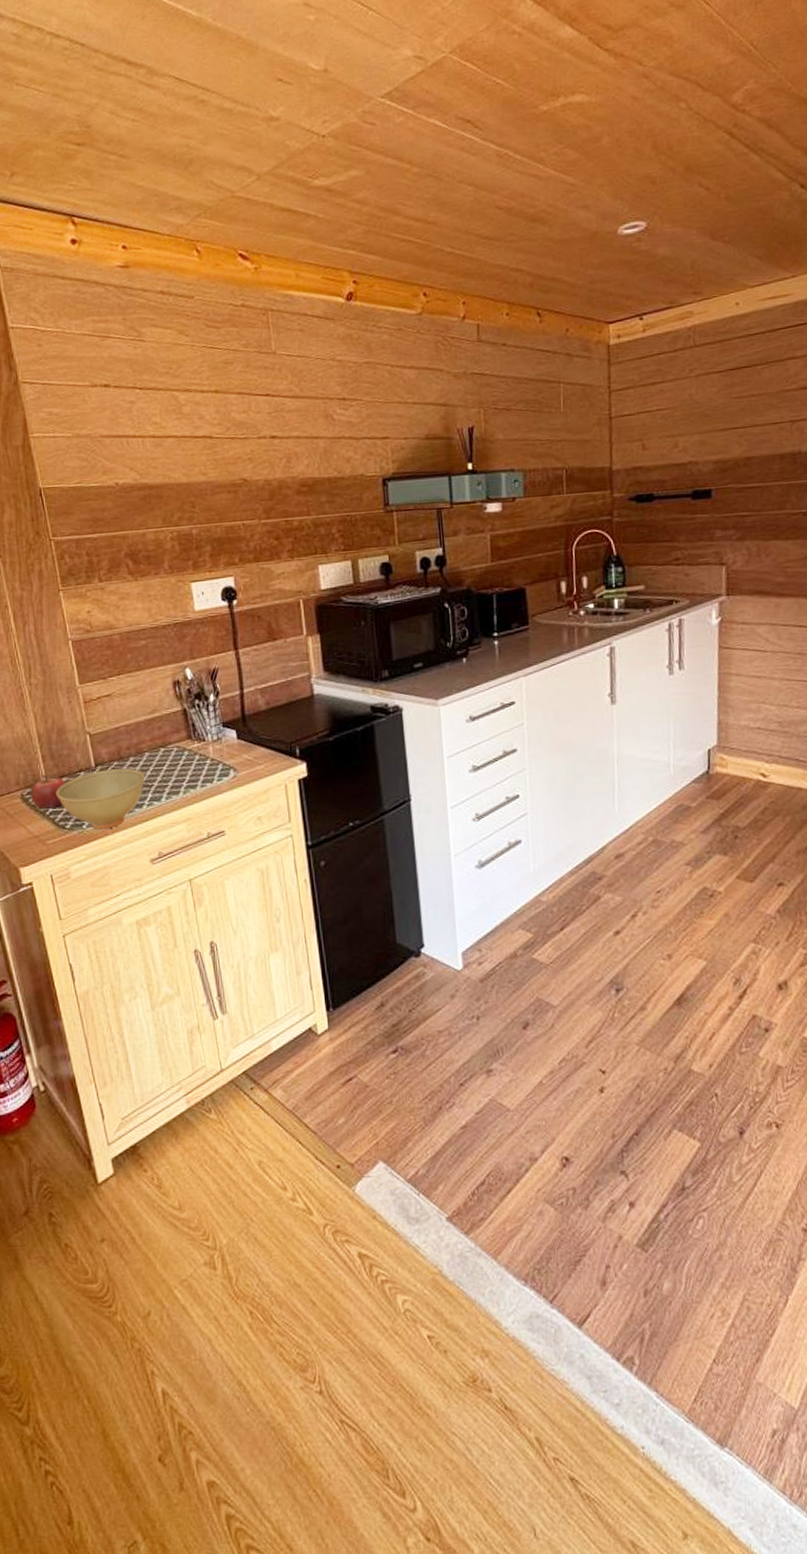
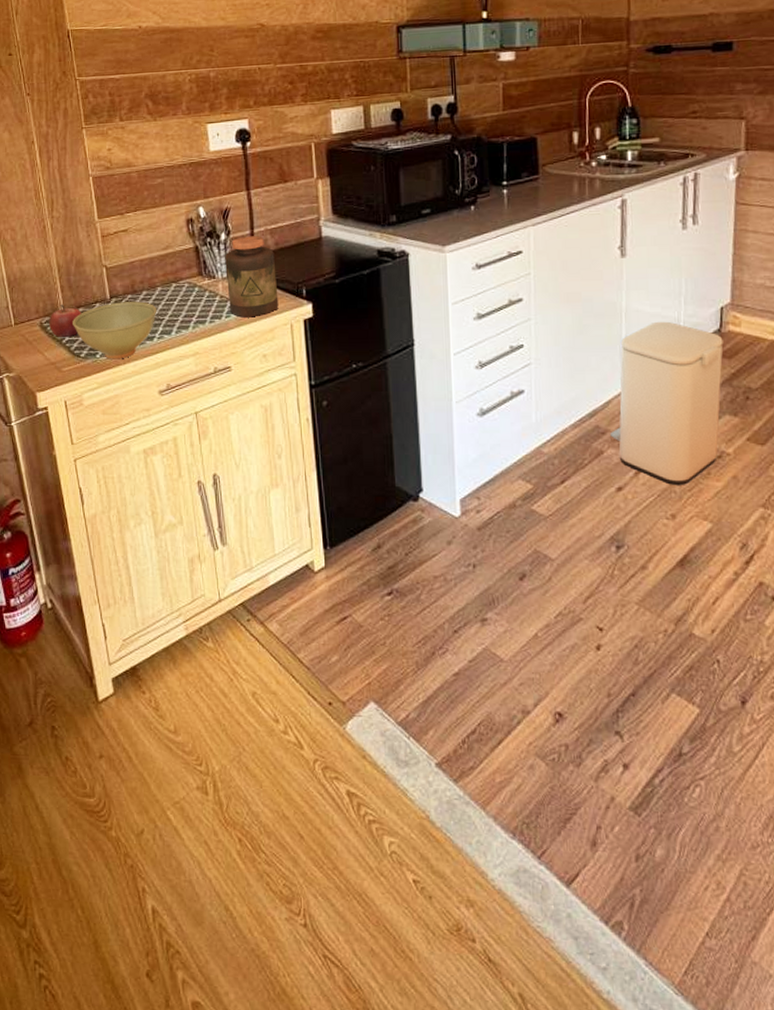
jar: none [214,696,272,780] -> present [225,236,279,318]
pedal bin: none [605,765,712,926] -> present [609,321,723,485]

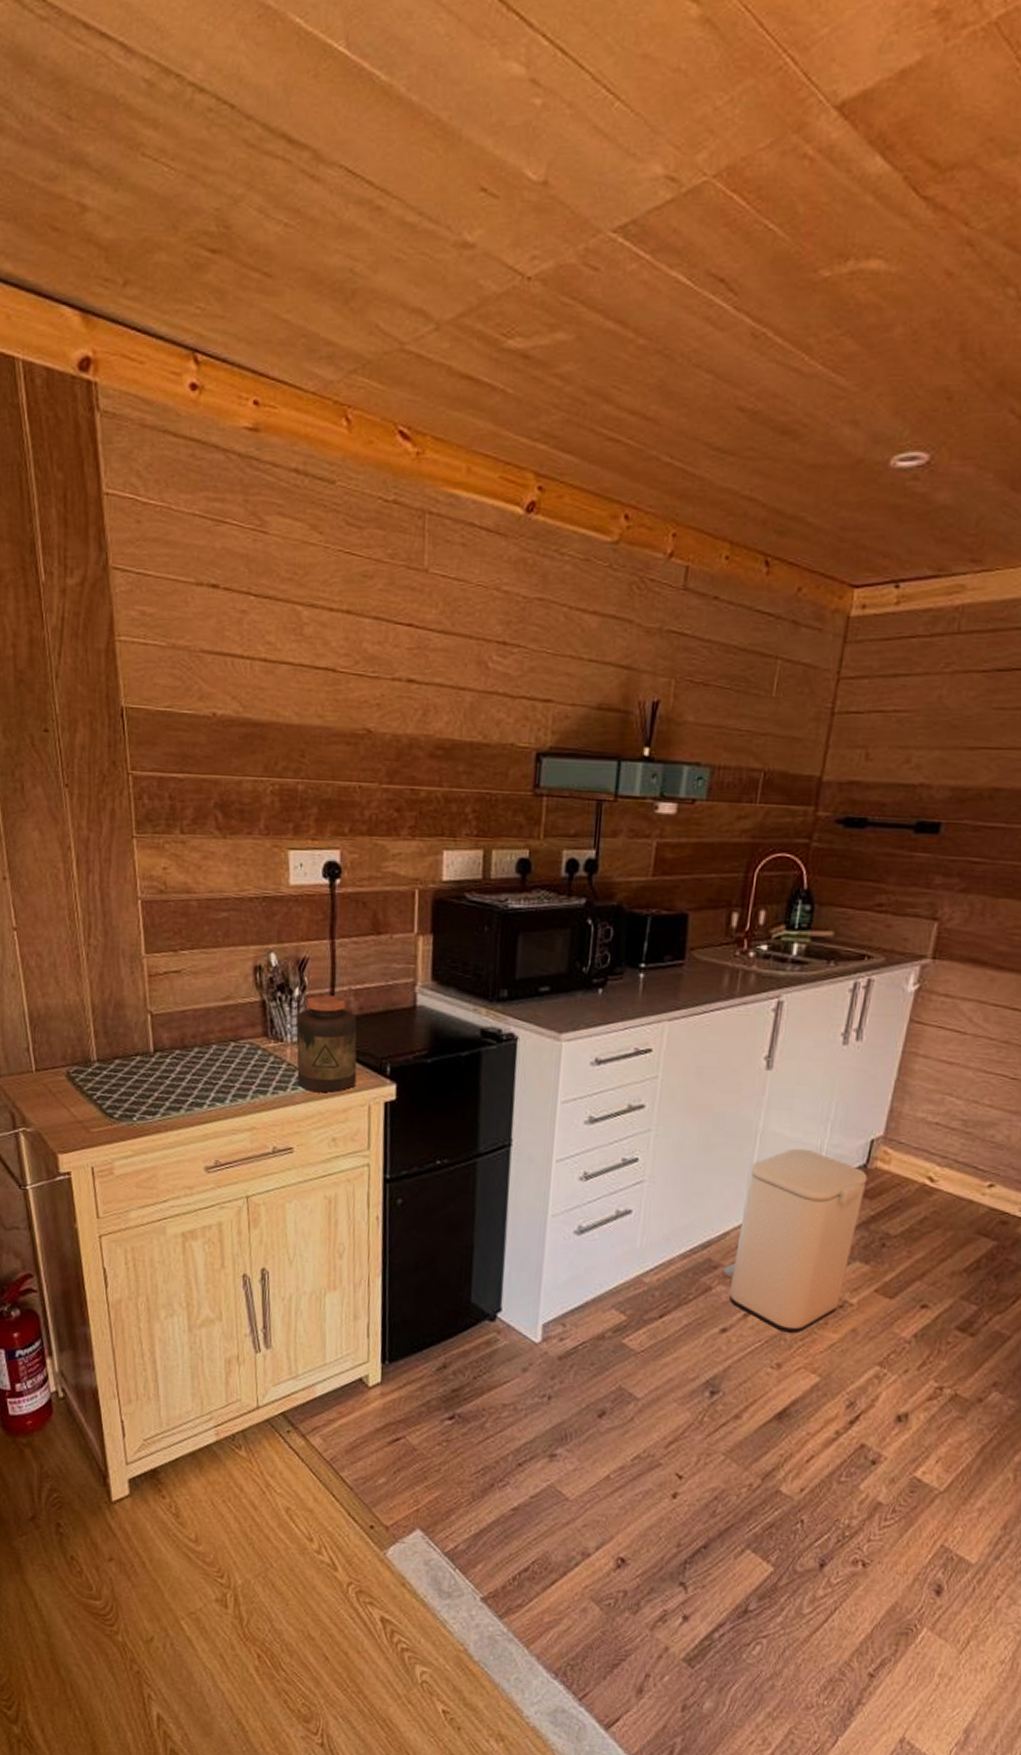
fruit: present [48,304,82,338] -> none [77,1052,118,1094]
bowl: present [73,301,157,360] -> none [106,1057,210,1126]

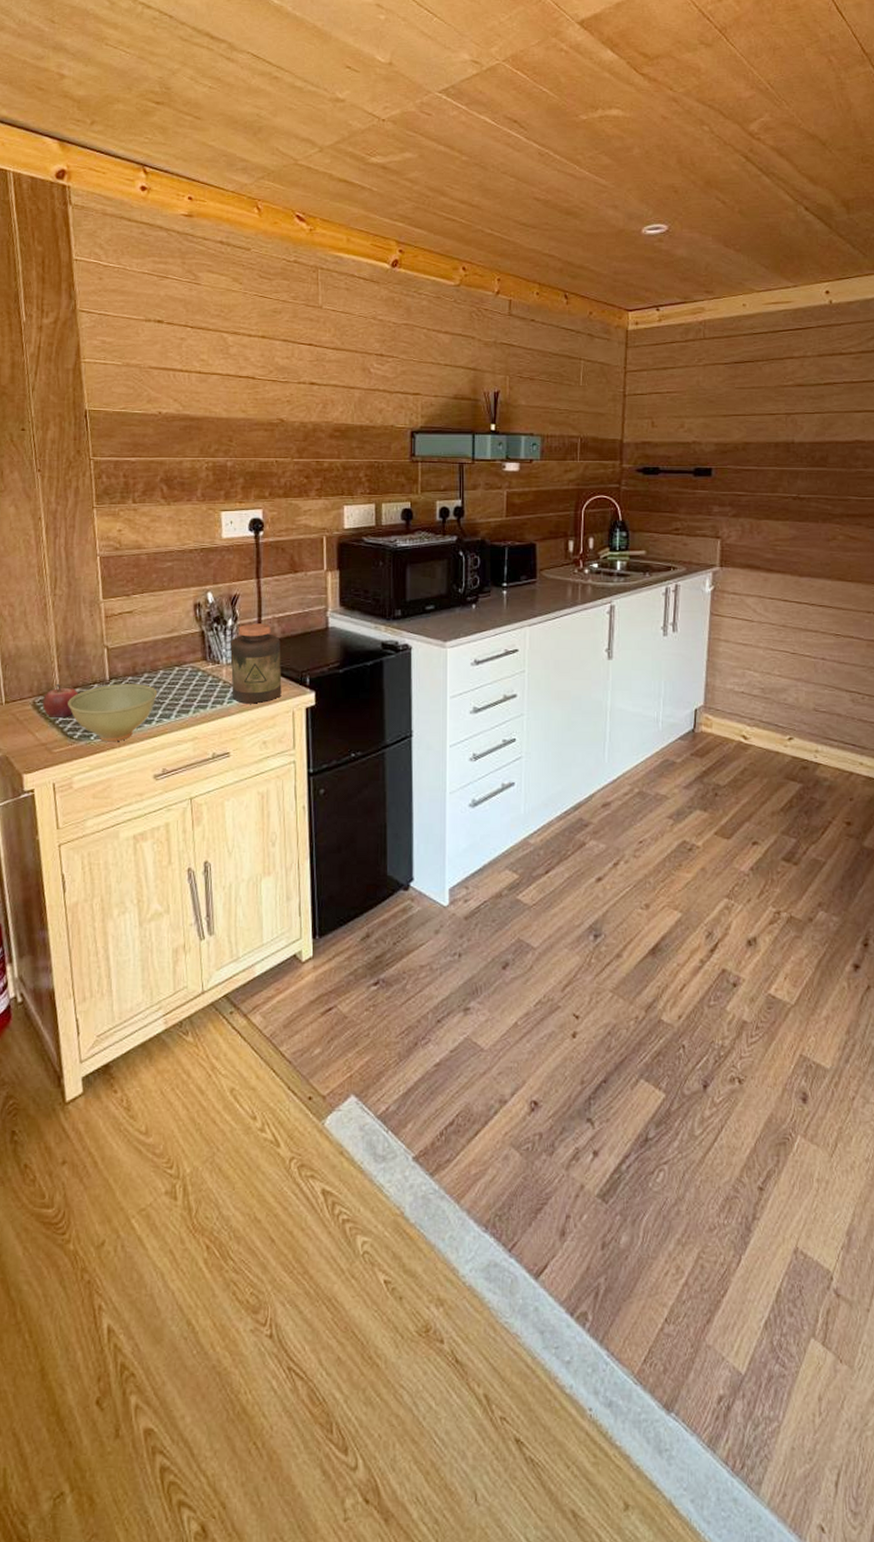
fruit: none [77,1052,118,1094] -> present [42,683,78,719]
bowl: none [106,1057,210,1126] -> present [68,684,158,742]
pedal bin: present [721,1148,868,1333] -> none [591,720,696,876]

